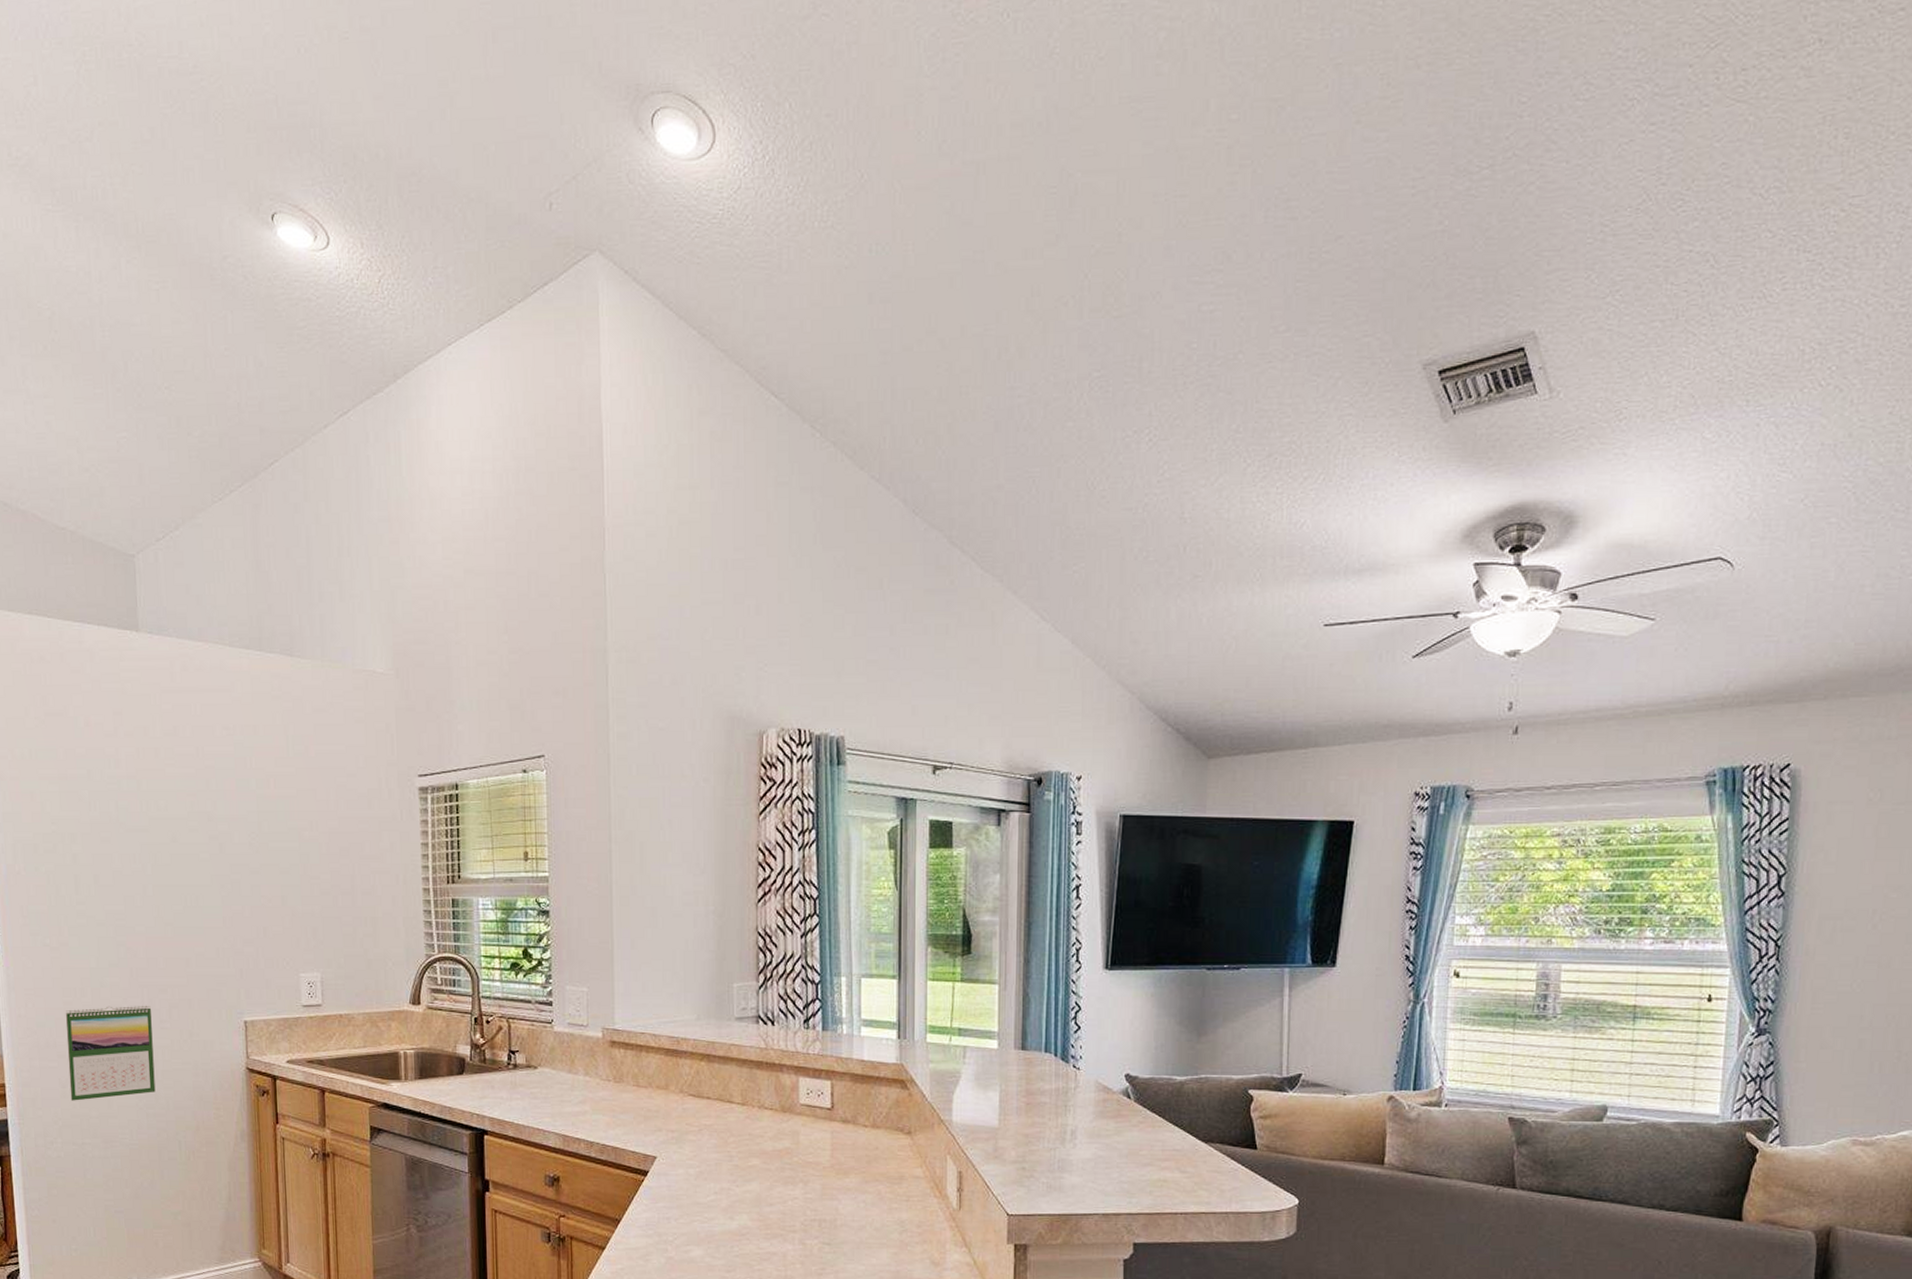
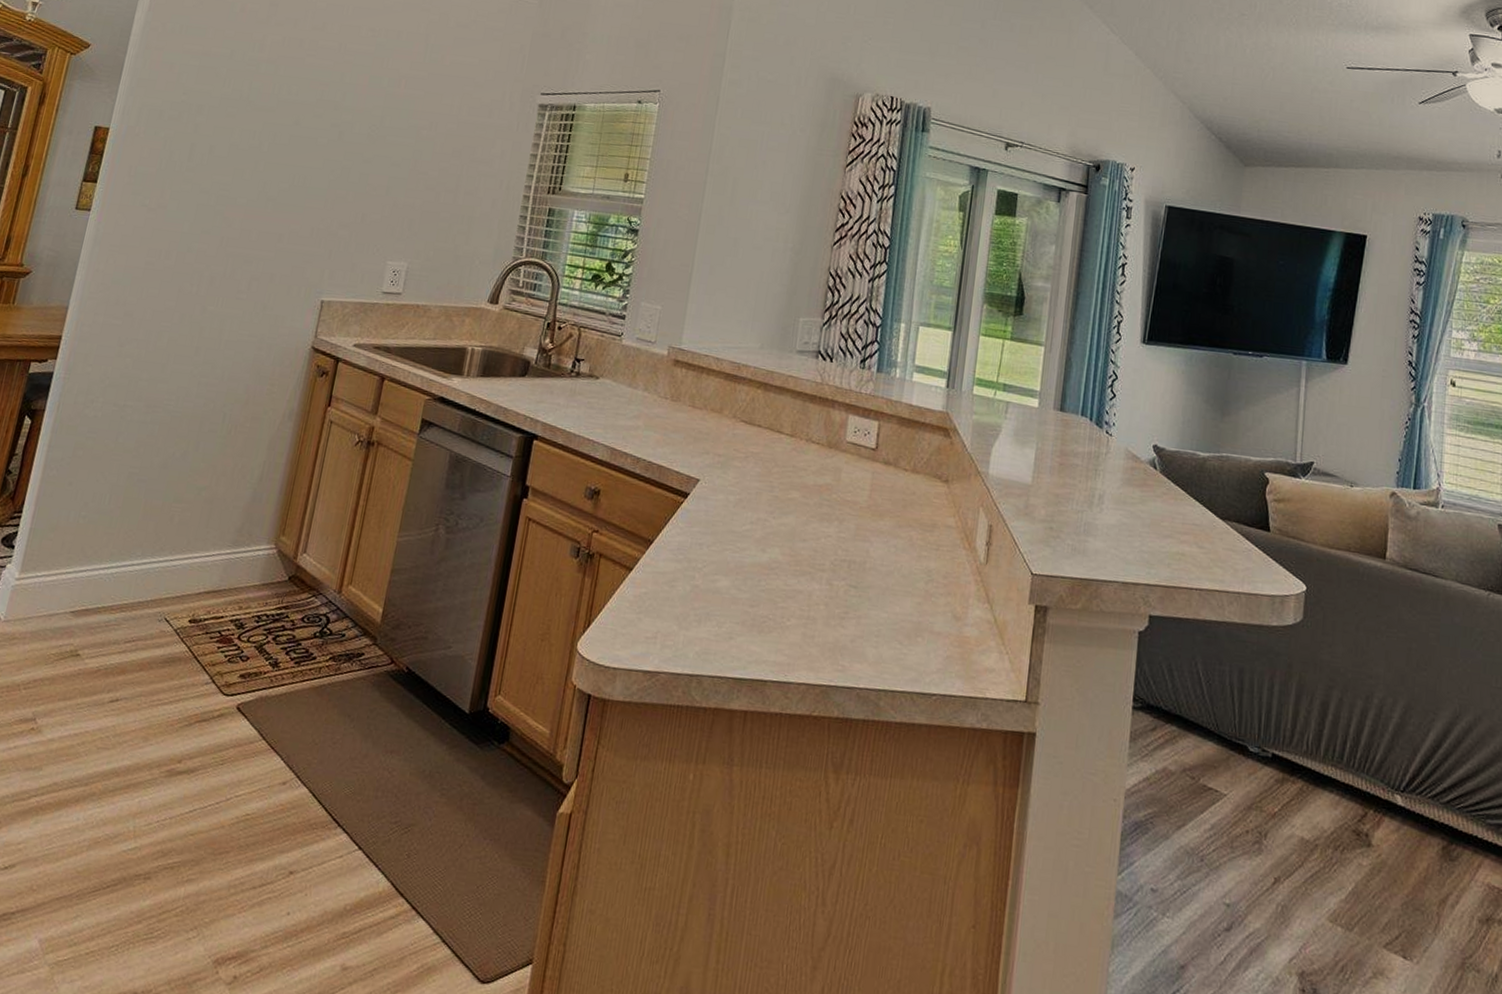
calendar: present [65,1005,156,1101] -> none [124,270,232,362]

